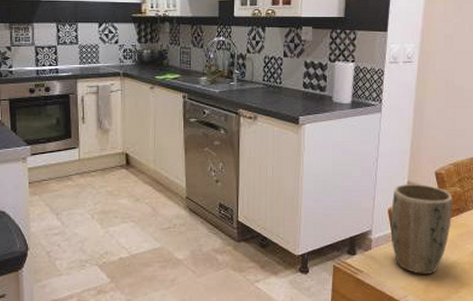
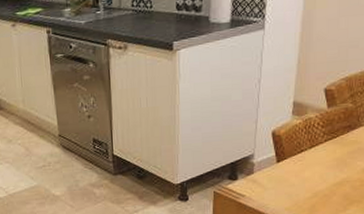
plant pot: present [390,184,453,275] -> none [274,102,343,195]

